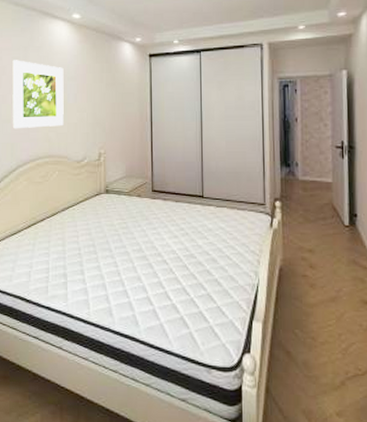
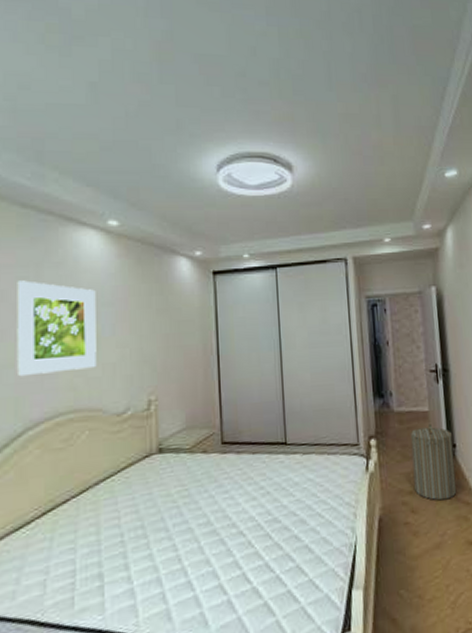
laundry hamper: none [313,194,355,262] -> present [410,424,457,501]

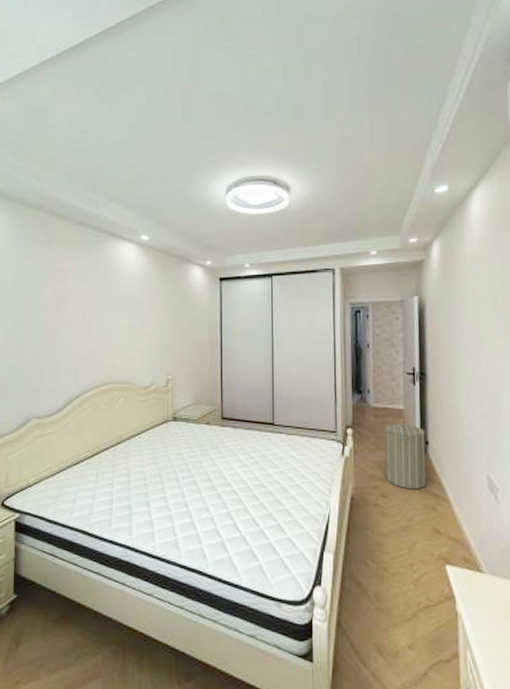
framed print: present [16,280,97,377] -> none [76,282,131,354]

